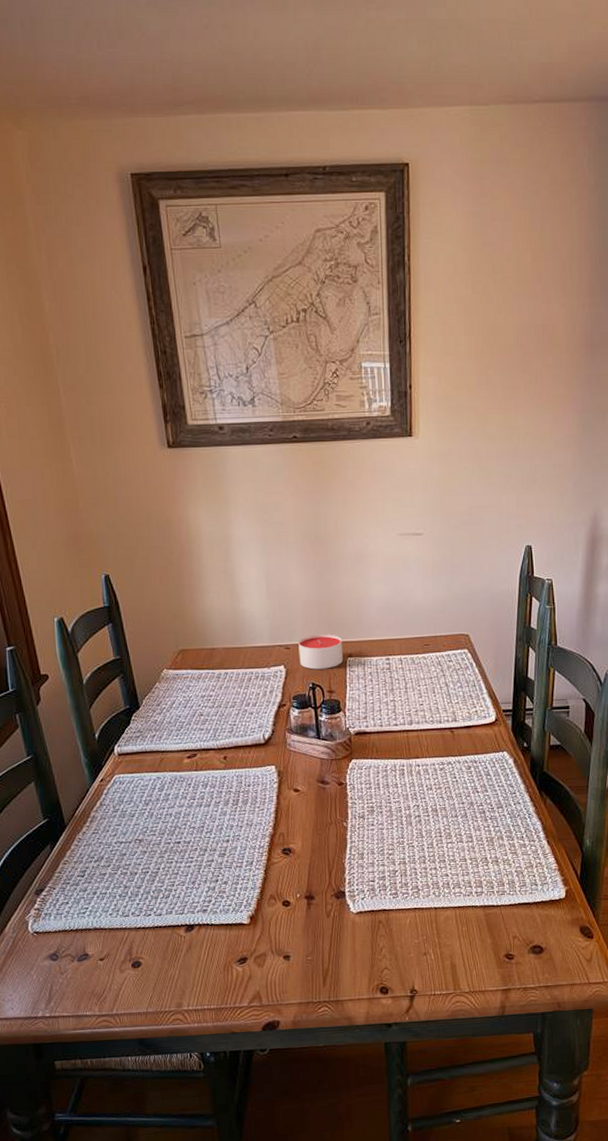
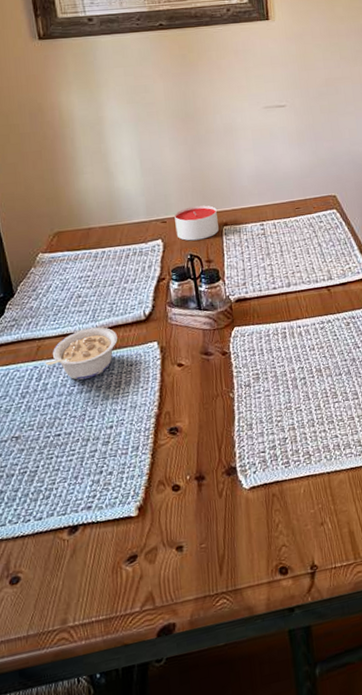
legume: none [167,746,237,795] -> present [45,327,118,380]

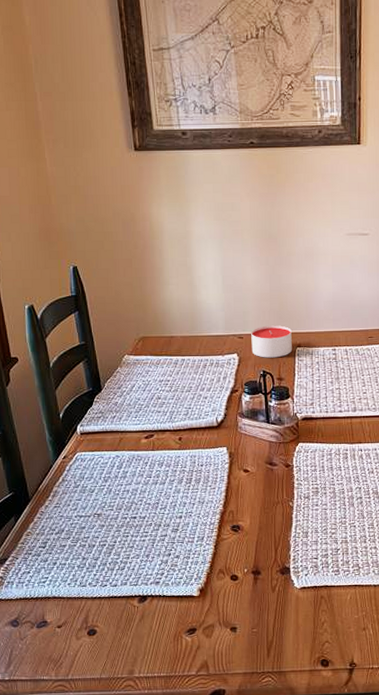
legume: present [45,327,118,380] -> none [125,427,192,473]

